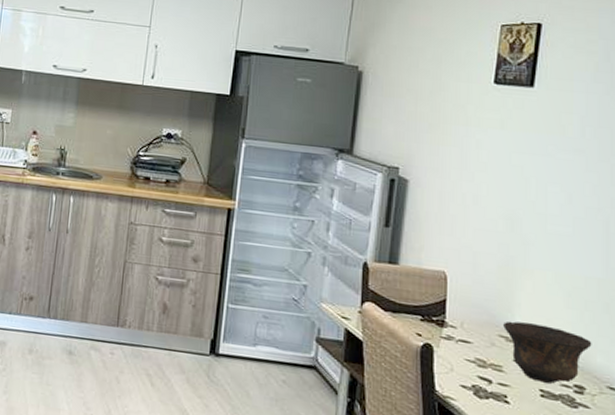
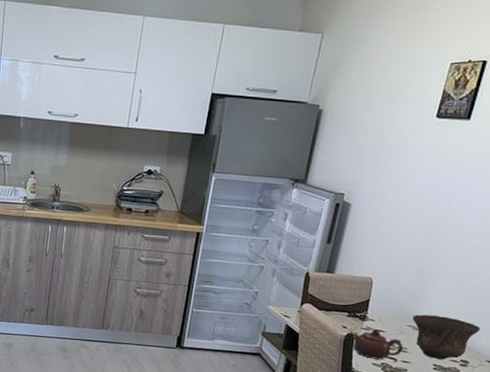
teapot: none [424,337,498,381] -> present [348,328,404,360]

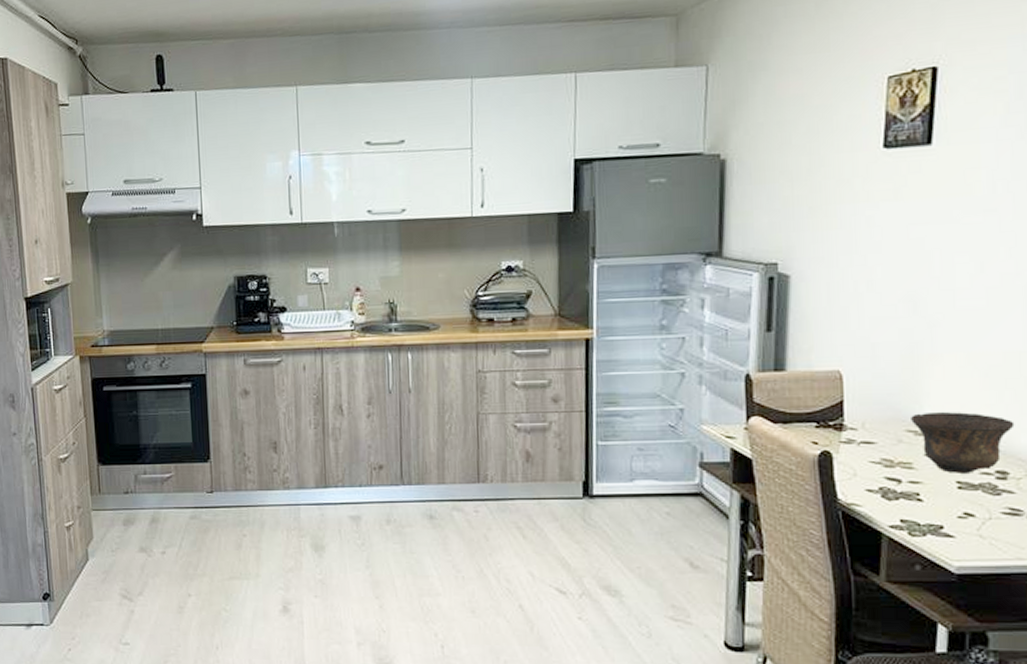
teapot: present [348,328,404,360] -> none [822,439,907,483]

